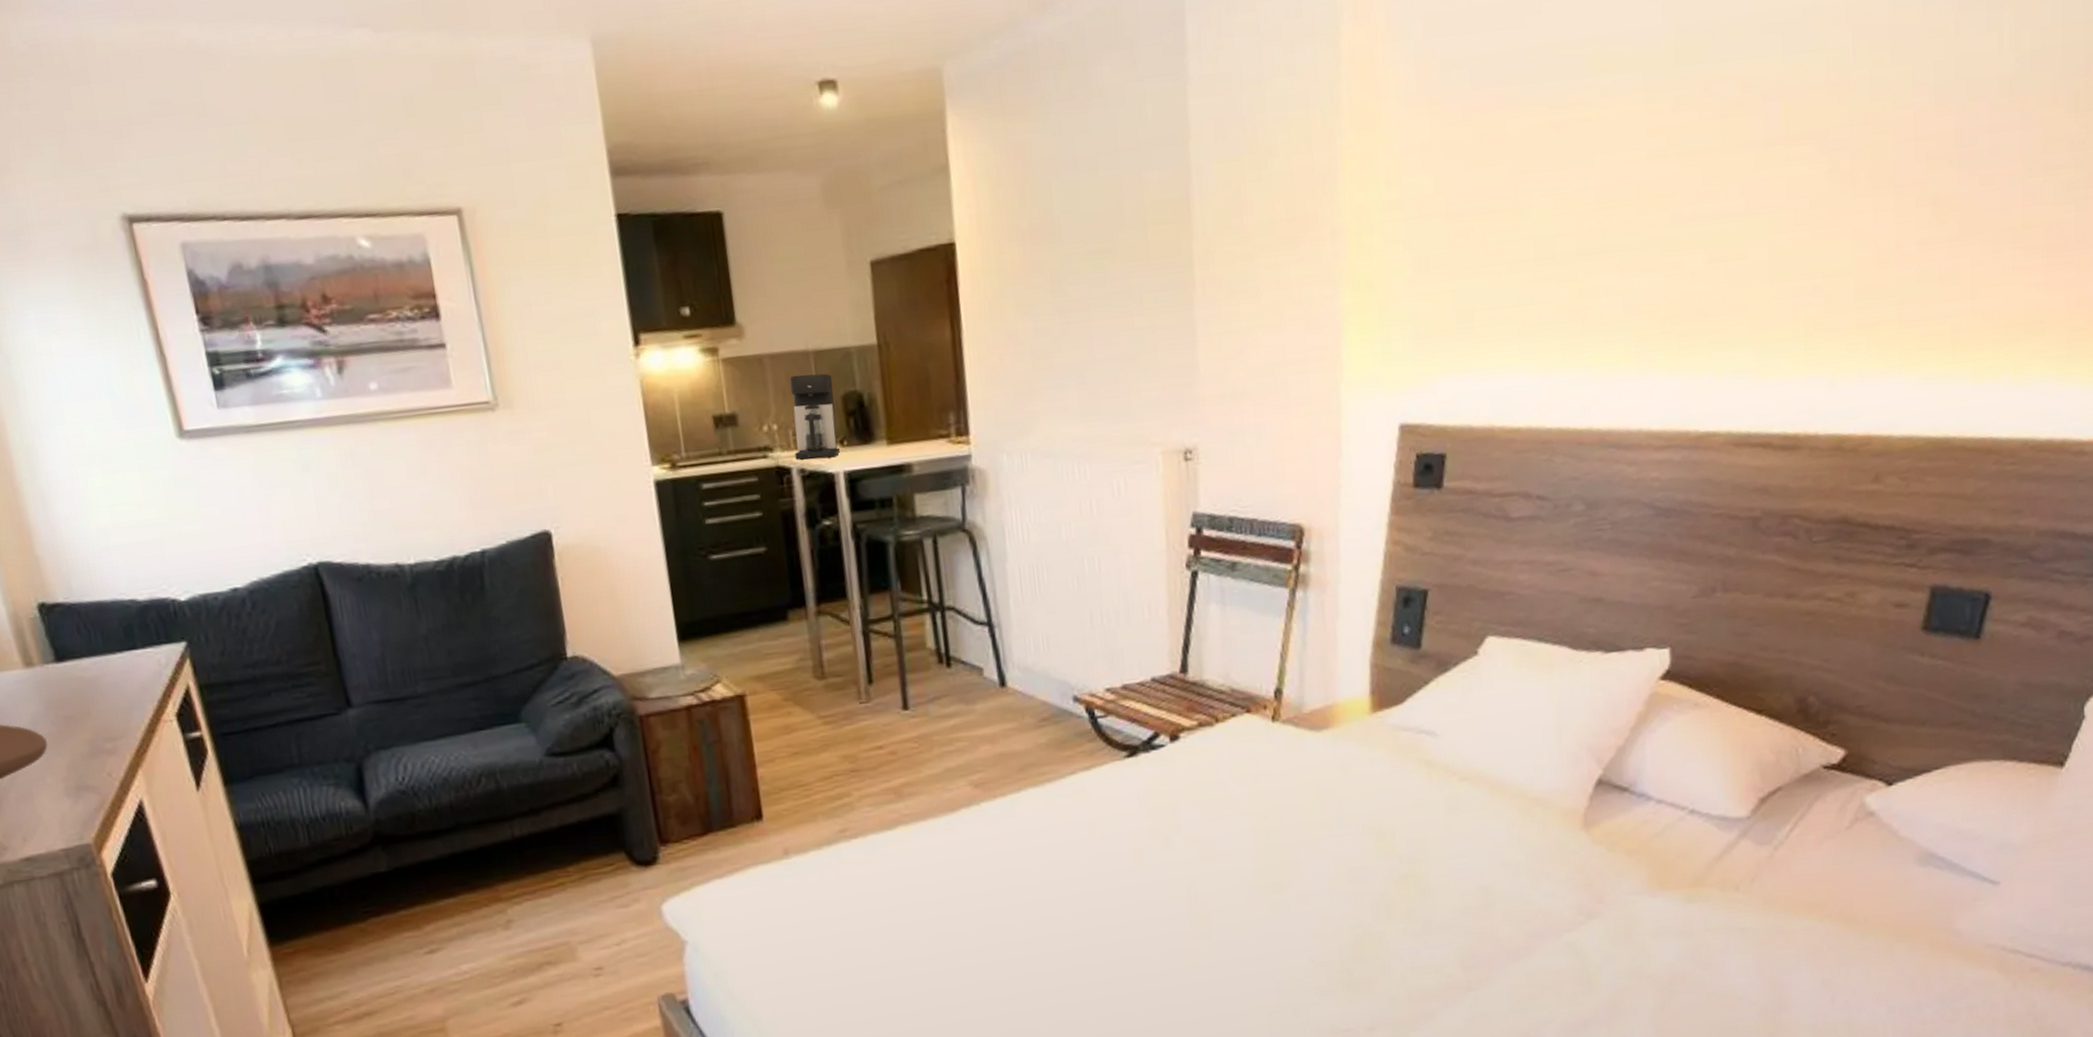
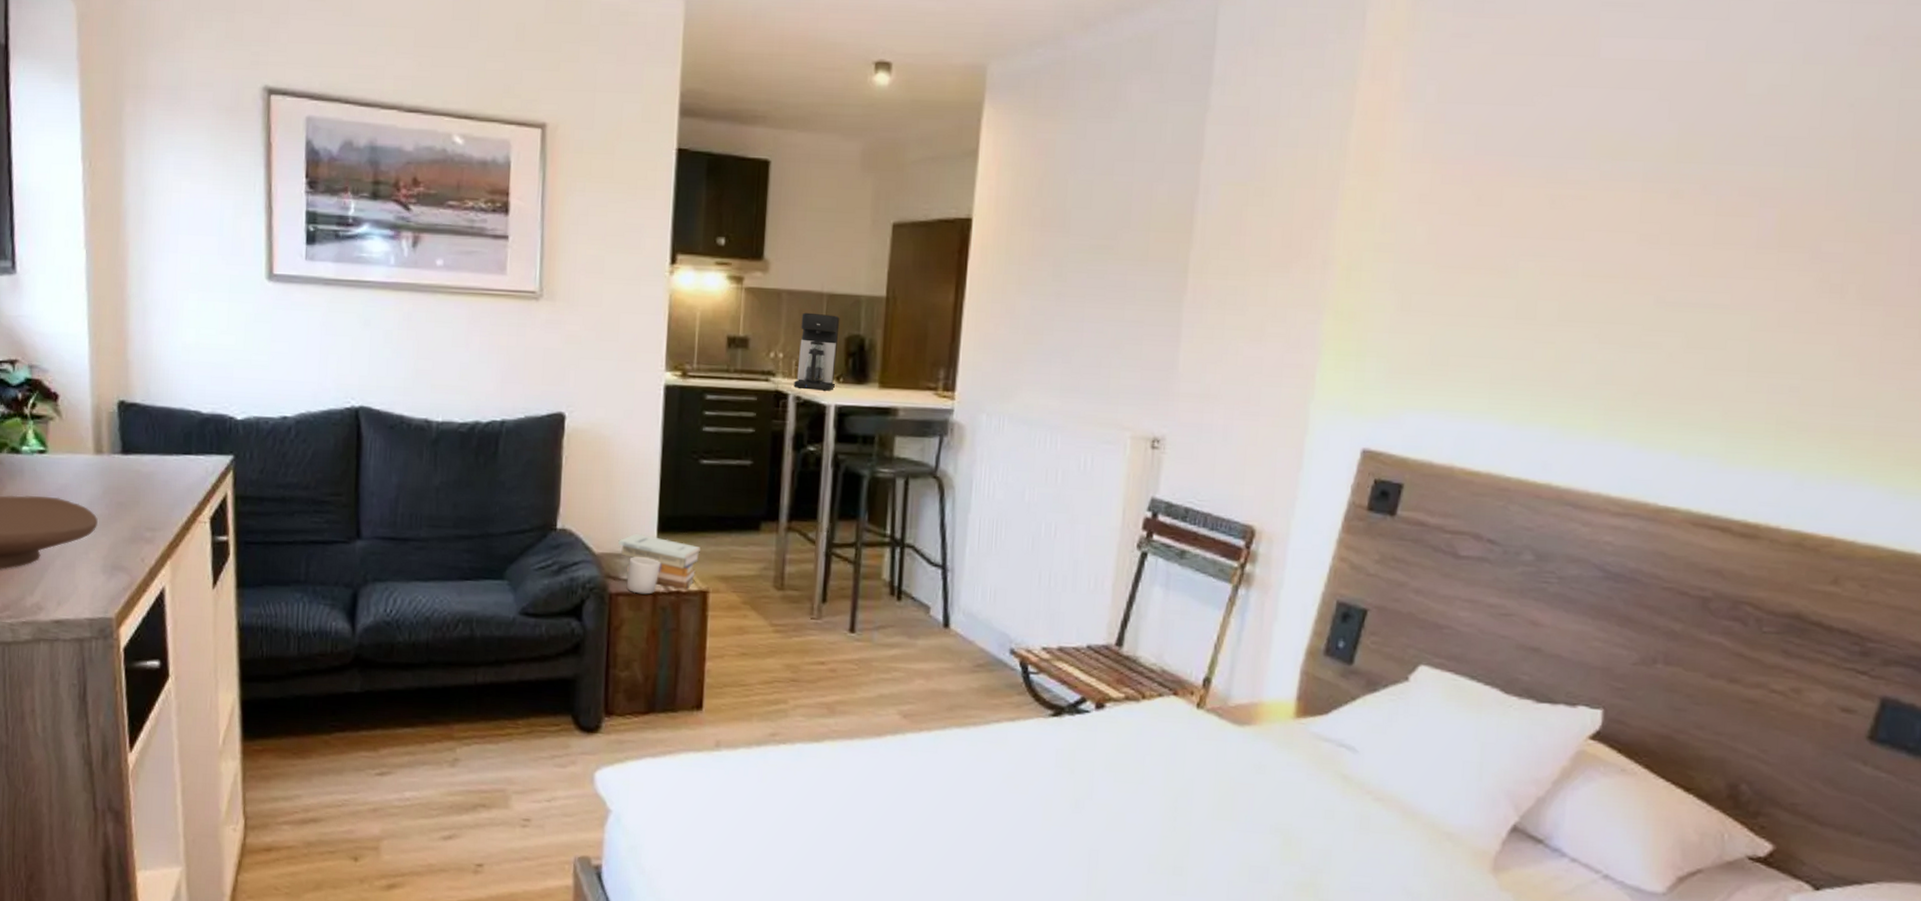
books: none [637,646,729,698] -> present [618,533,700,590]
mug: none [653,670,689,711] -> present [626,557,661,595]

